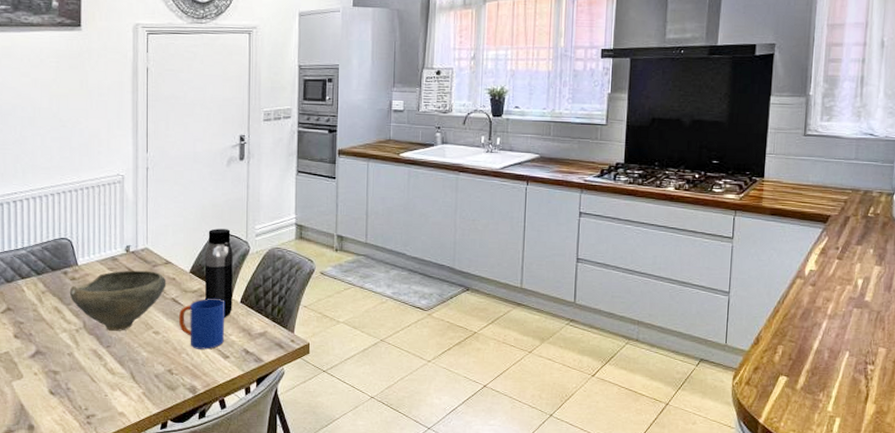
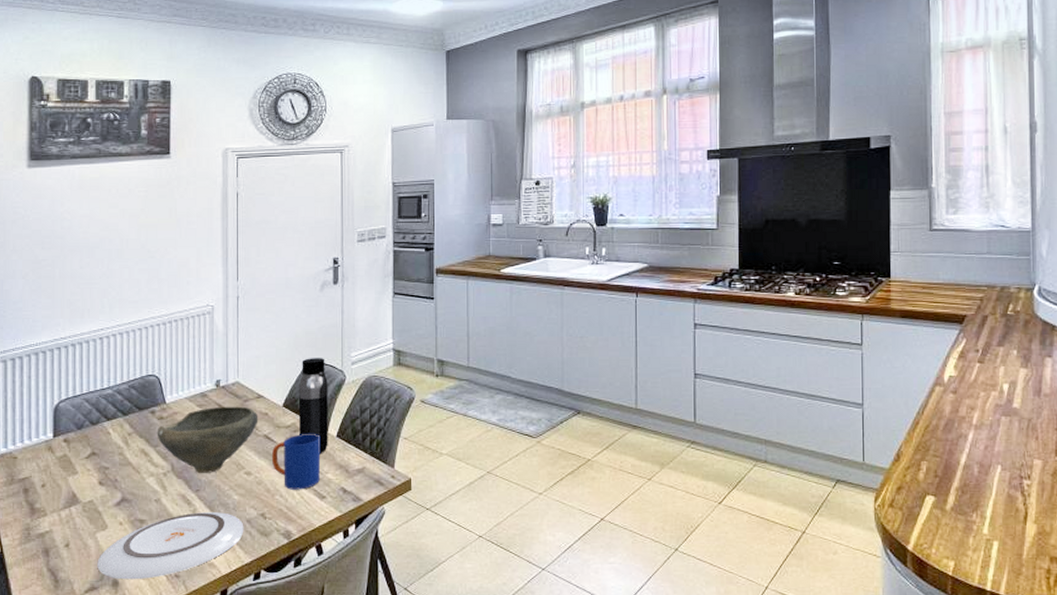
plate: none [13,366,152,425] -> present [97,512,244,580]

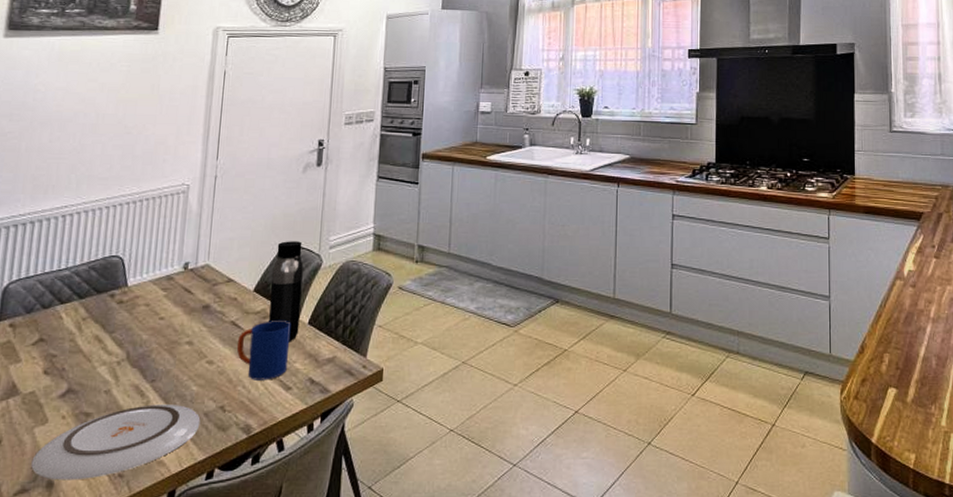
bowl: present [157,406,259,474] -> none [114,290,227,363]

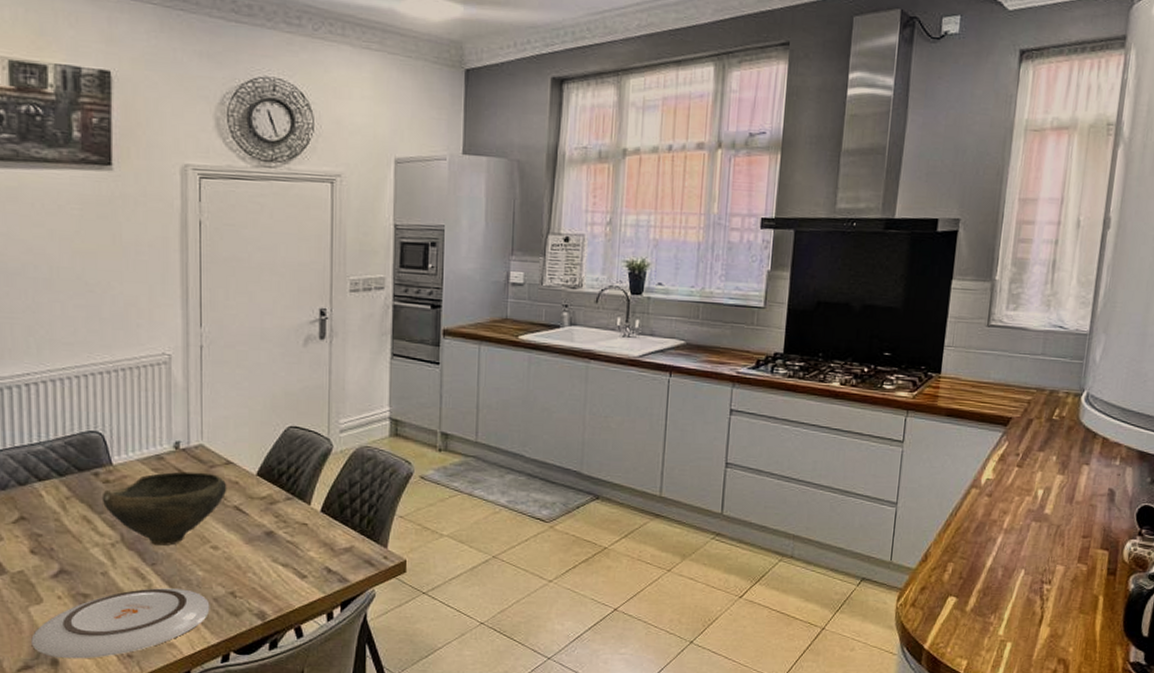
bowl: none [114,290,227,363] -> present [101,471,227,547]
mug: present [237,321,291,380] -> none [244,507,302,568]
water bottle: present [269,241,303,342] -> none [277,422,311,530]

